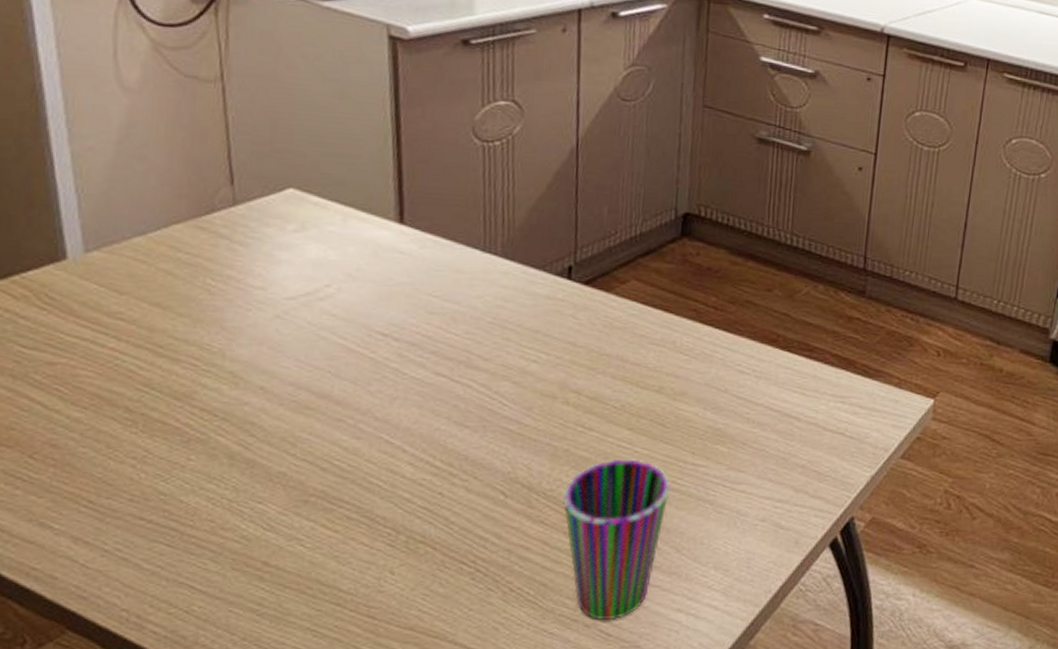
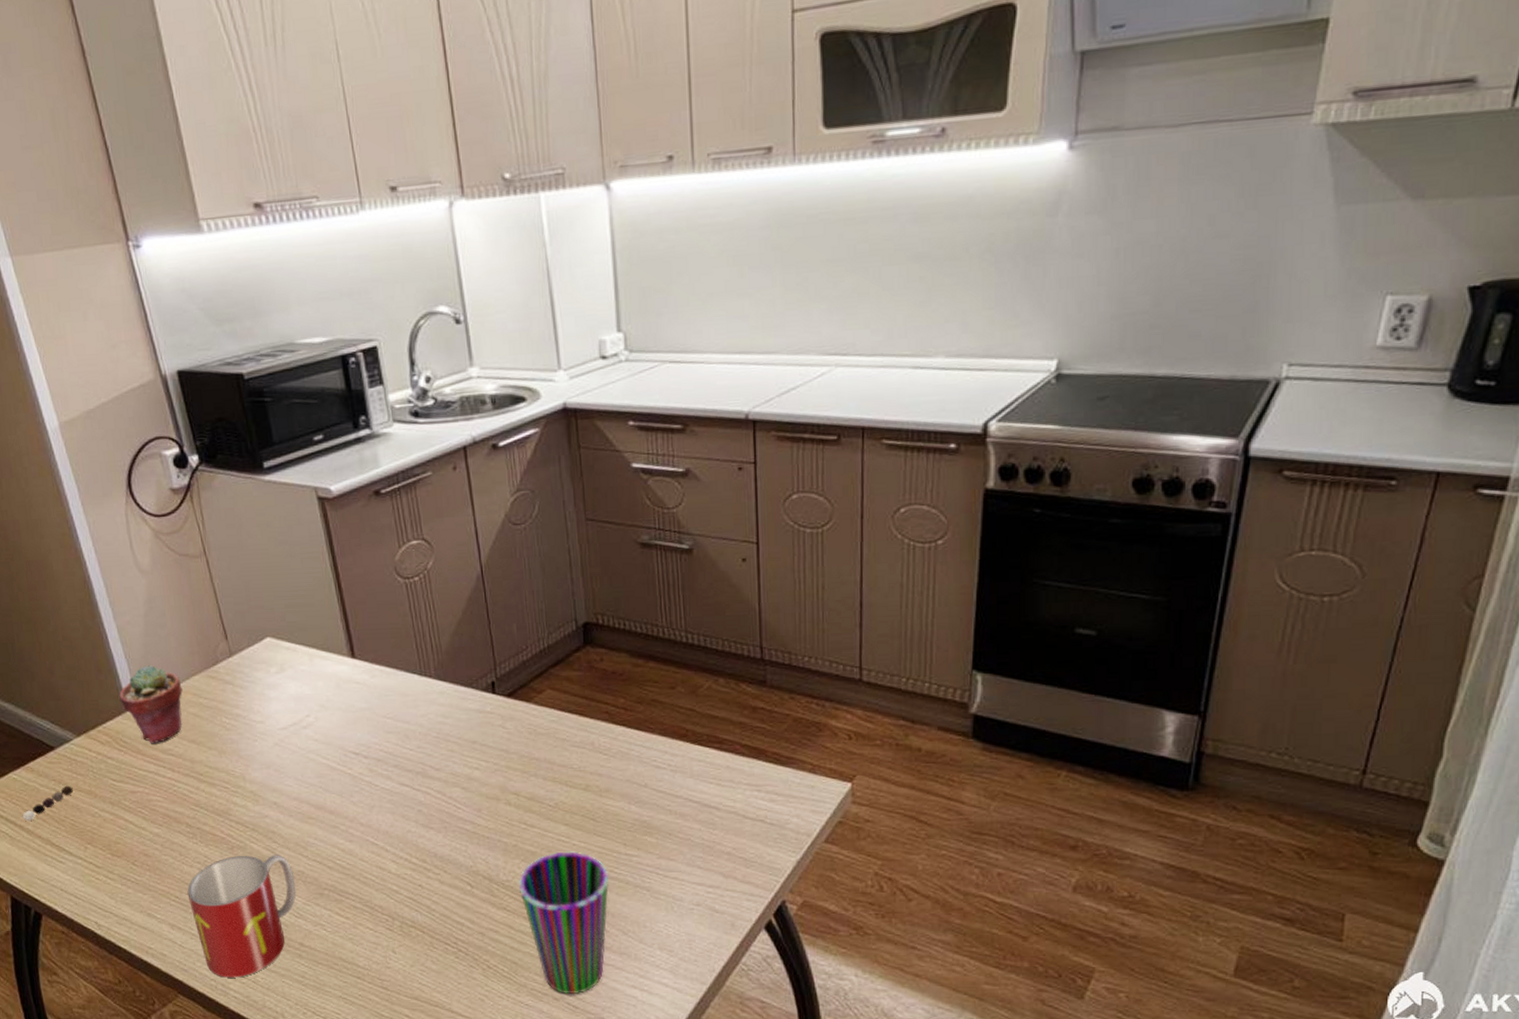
potted succulent: none [55,204,155,304] -> present [119,665,183,744]
mug: none [108,451,272,607] -> present [187,855,296,978]

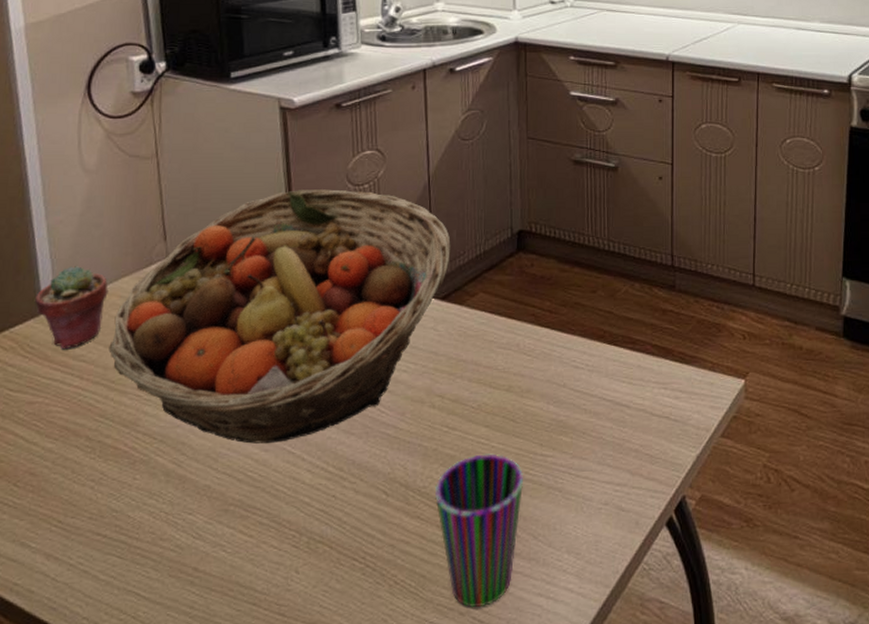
mug: present [187,855,296,978] -> none [73,468,199,615]
fruit basket: none [192,583,512,834] -> present [108,189,451,444]

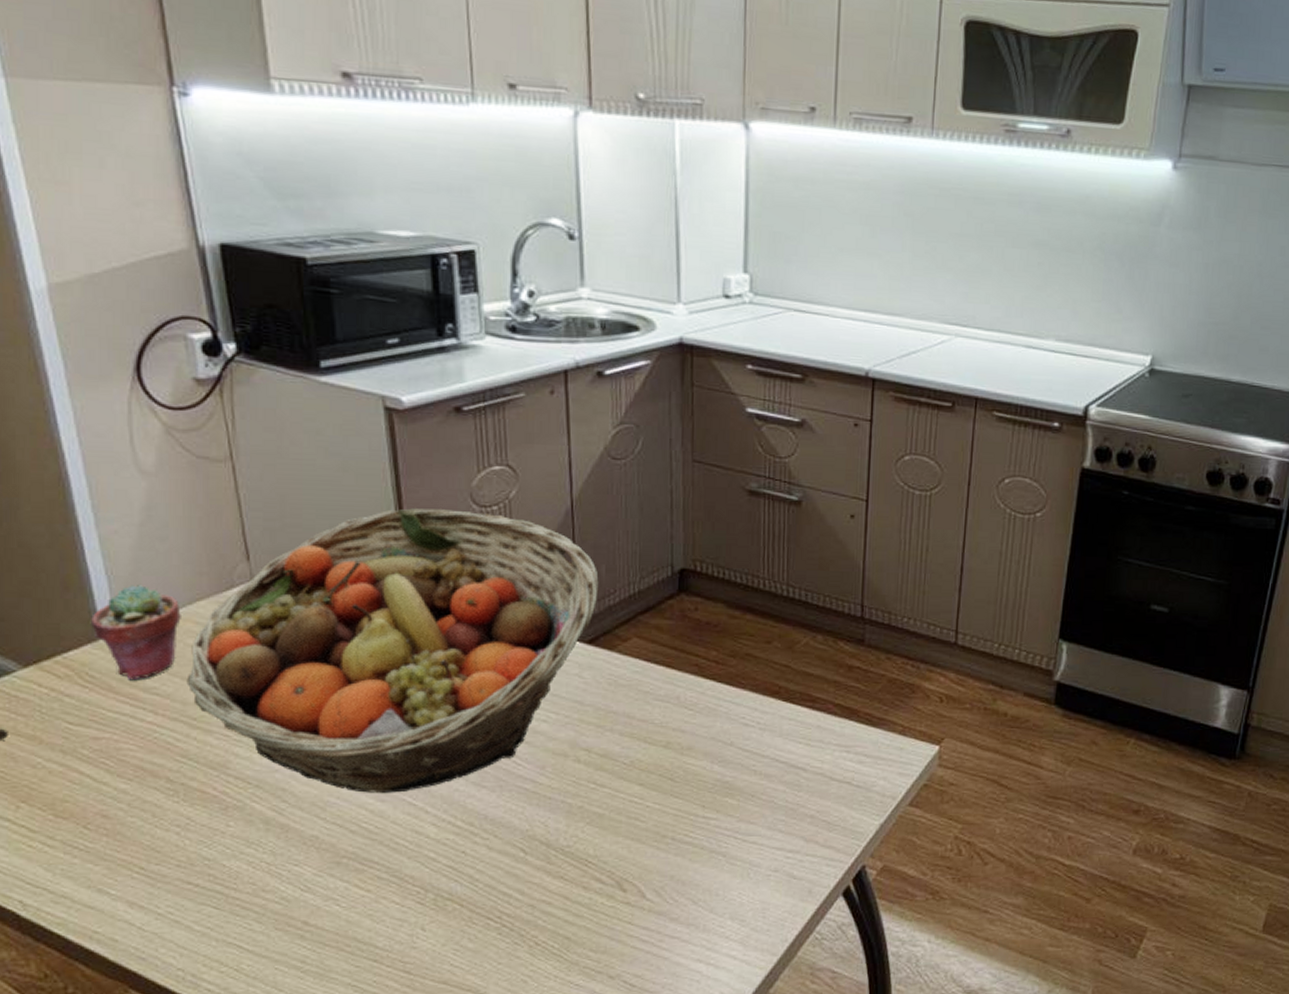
cup: present [434,453,524,608] -> none [580,814,683,972]

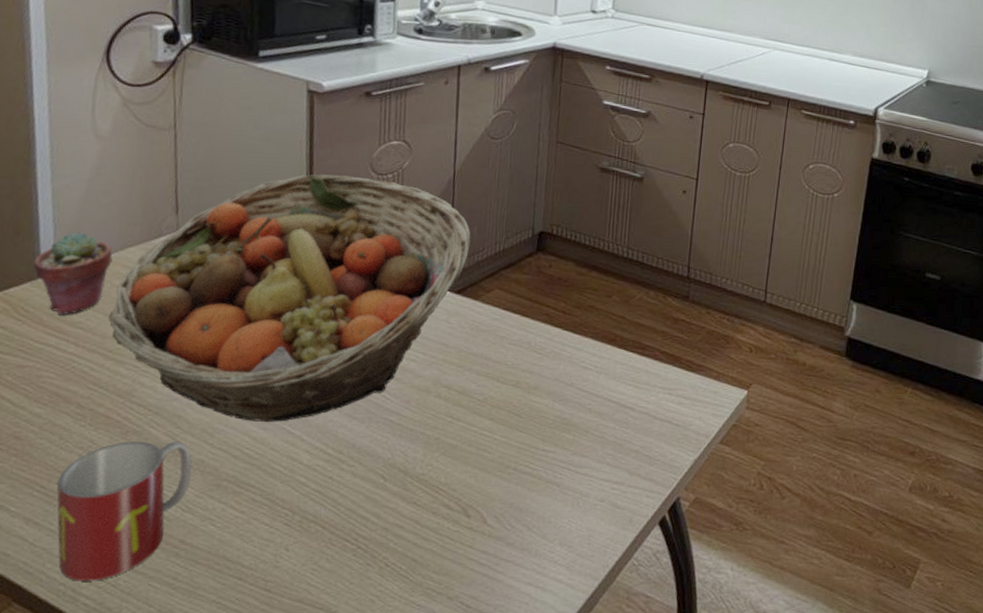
mug: none [157,816,306,966] -> present [57,441,192,581]

